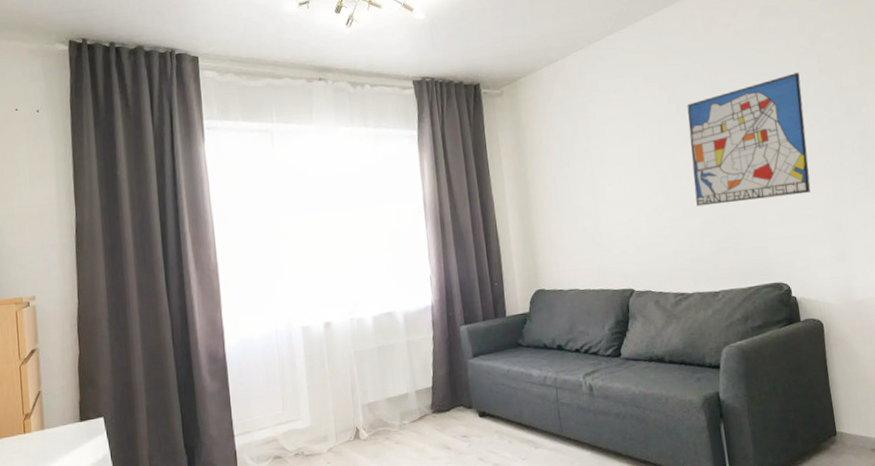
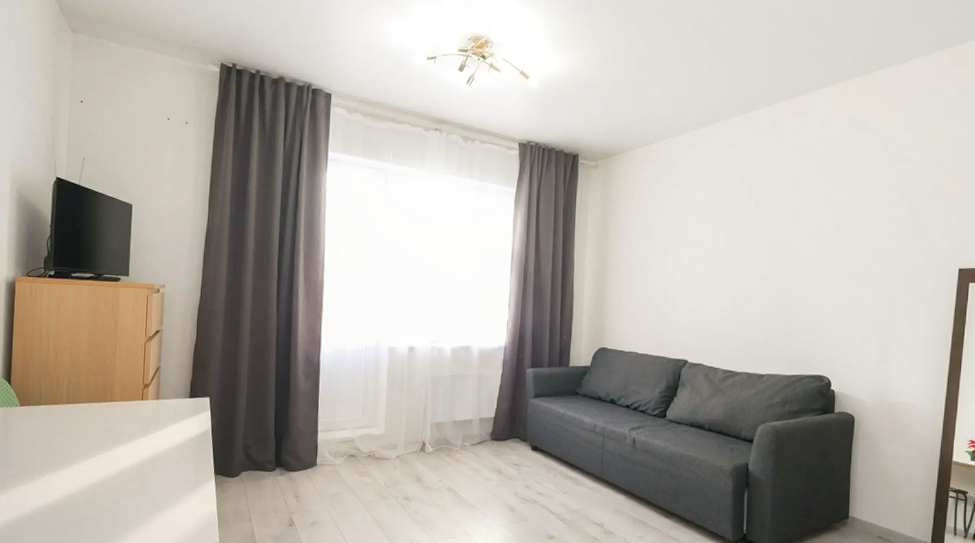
wall art: present [687,73,811,207] -> none [758,186,875,299]

